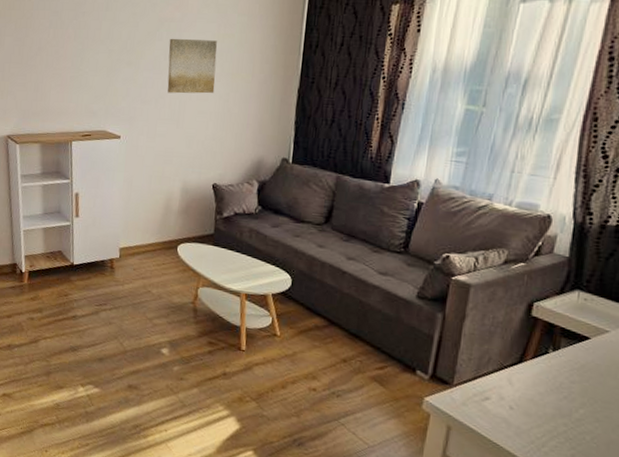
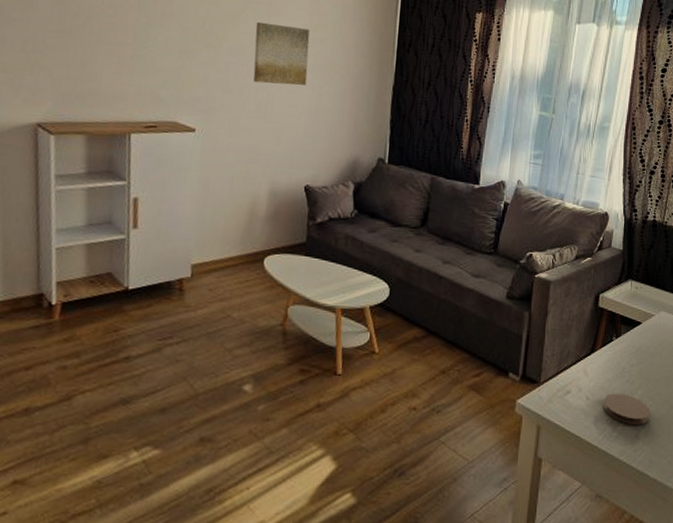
coaster: none [531,407,596,446] -> present [603,393,651,425]

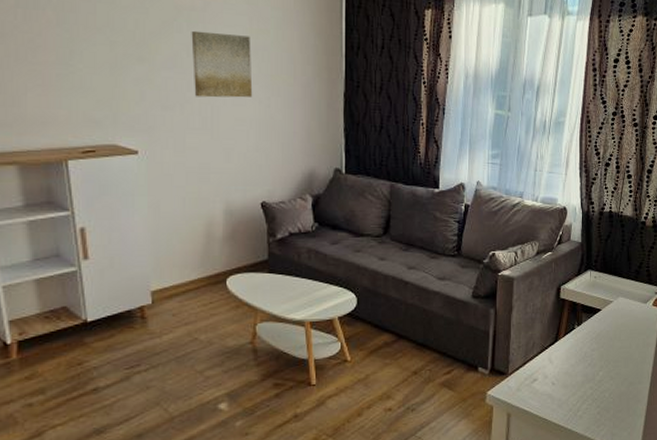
coaster: present [603,393,651,425] -> none [568,376,611,404]

